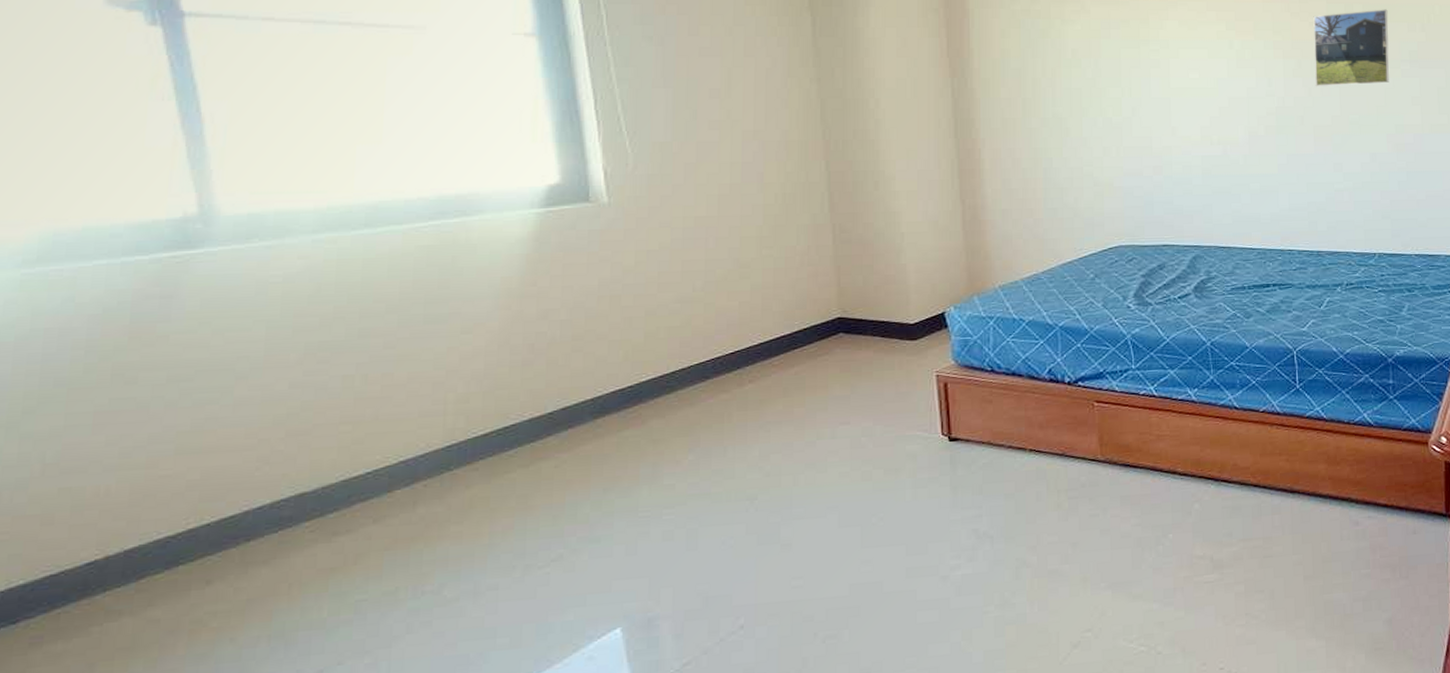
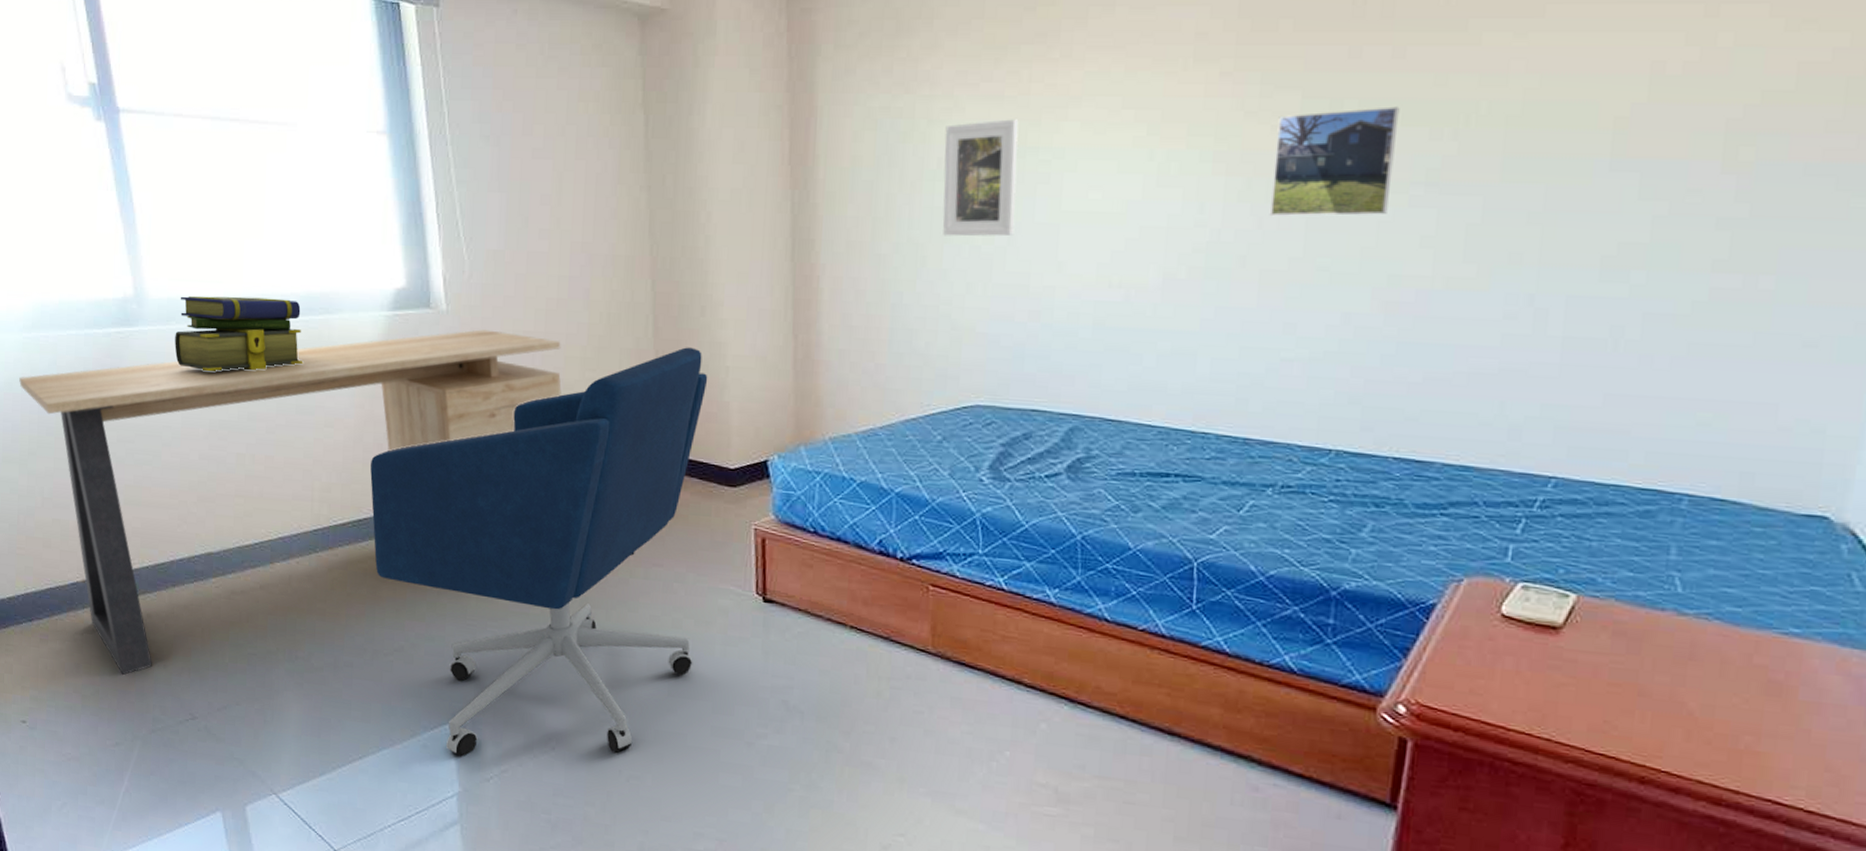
desk: none [11,218,738,663] -> present [19,329,562,675]
stack of books: none [256,204,434,290] -> present [175,295,303,372]
office chair: none [519,218,885,660] -> present [370,347,708,757]
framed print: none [1076,19,1137,111] -> present [942,119,1019,237]

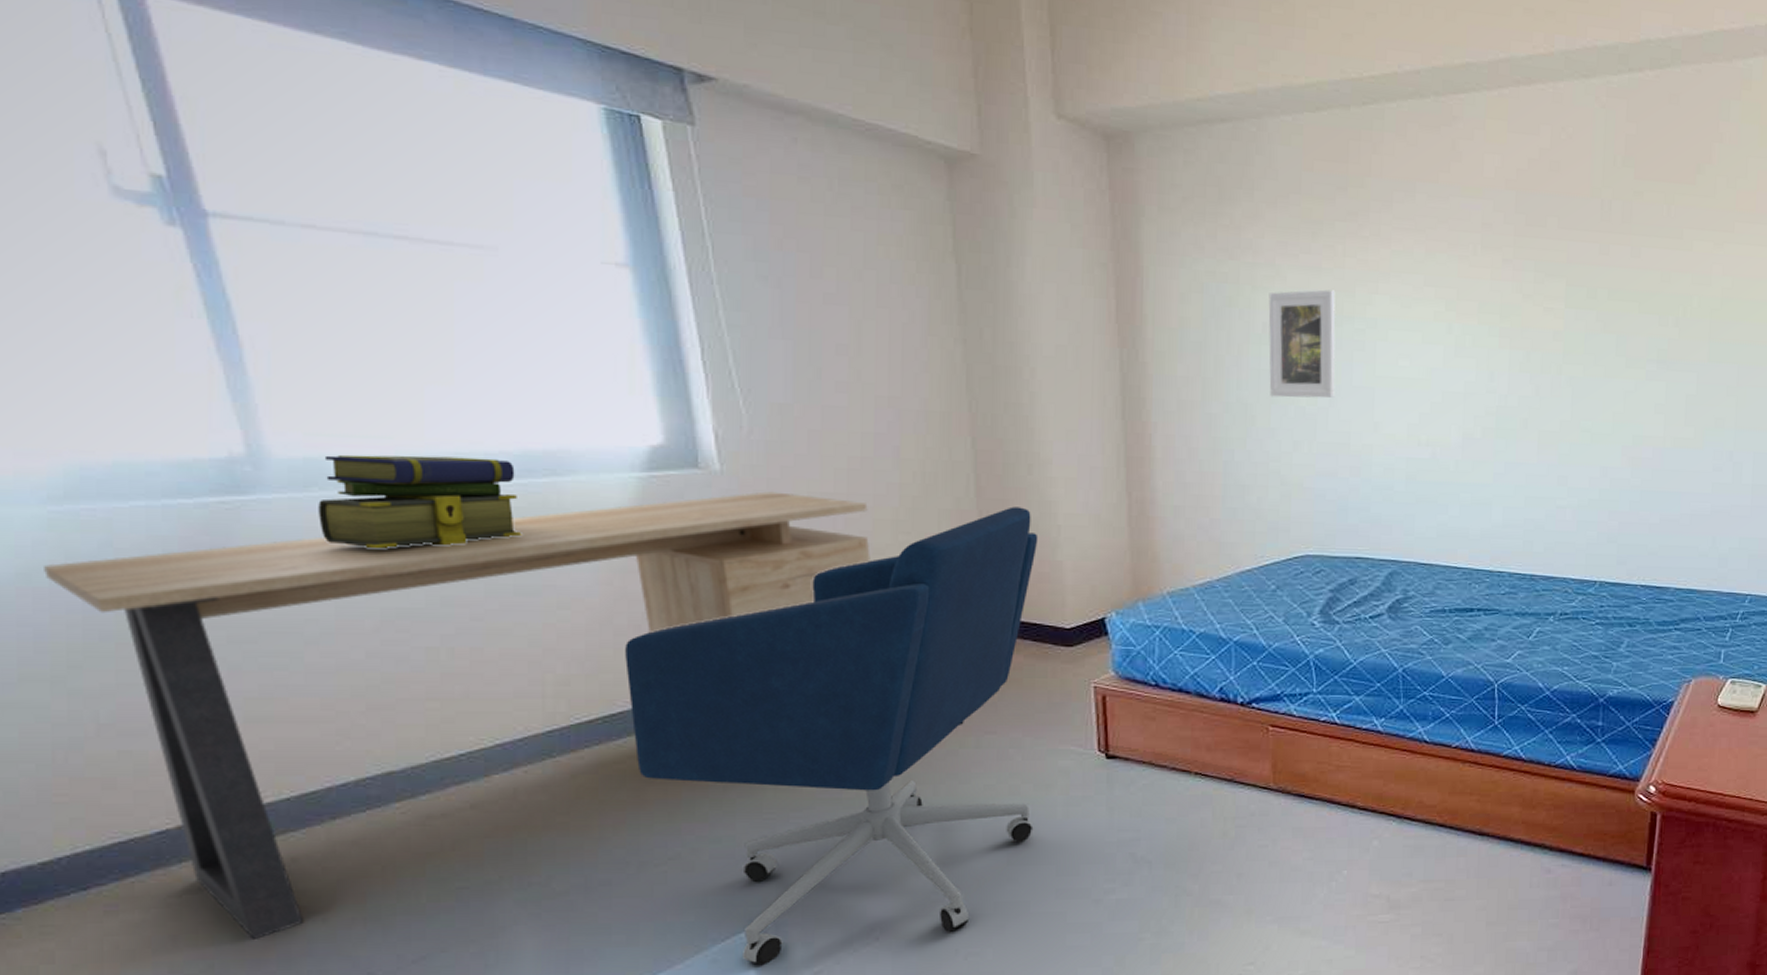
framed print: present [1269,106,1400,216] -> none [1544,296,1638,386]

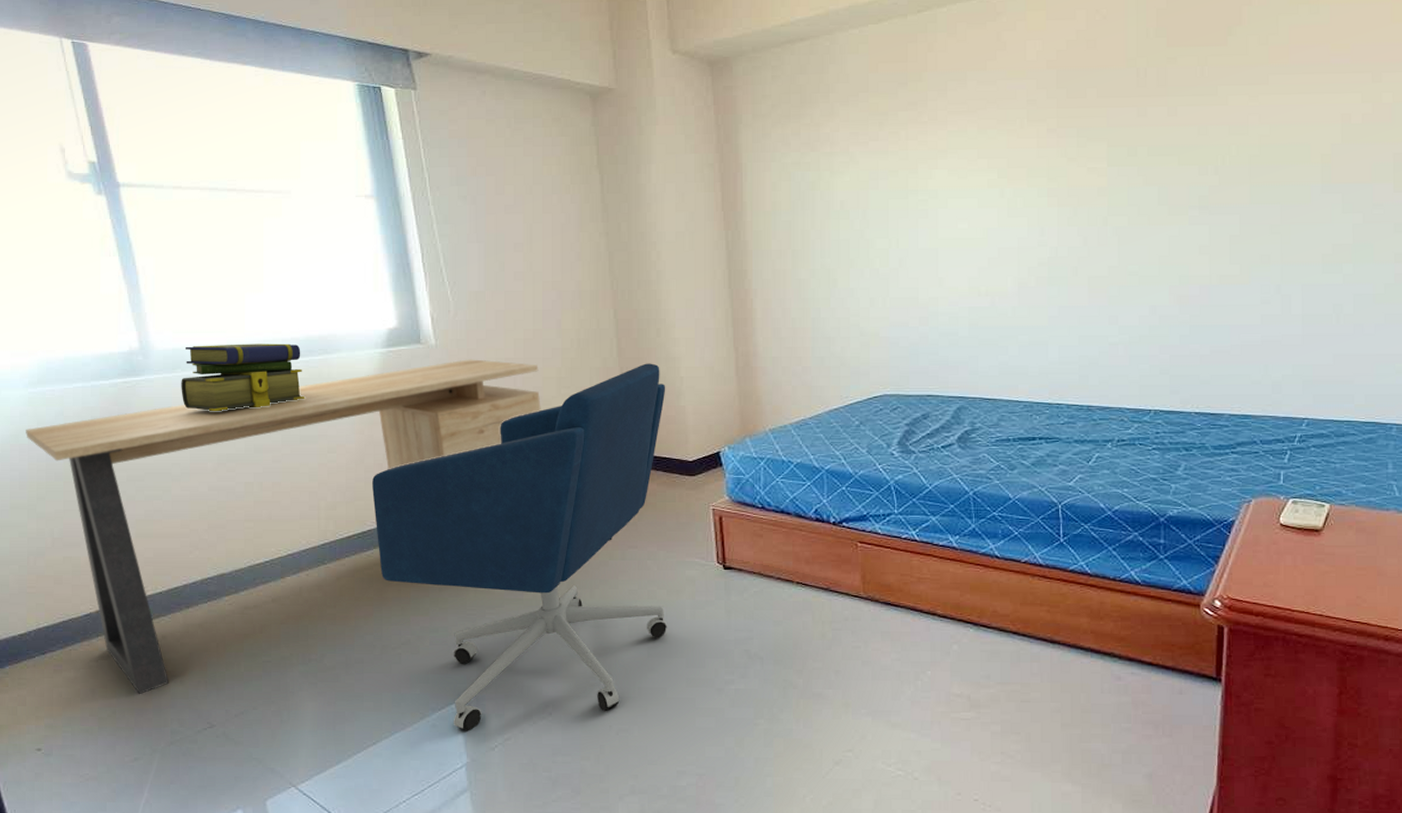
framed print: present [1268,289,1336,398] -> none [845,169,904,262]

